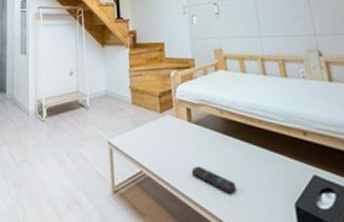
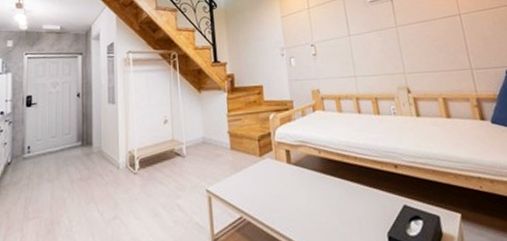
remote control: present [191,166,236,194] -> none [291,206,334,231]

